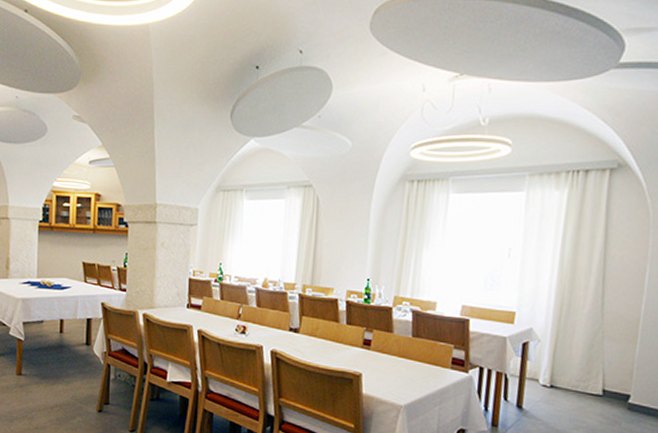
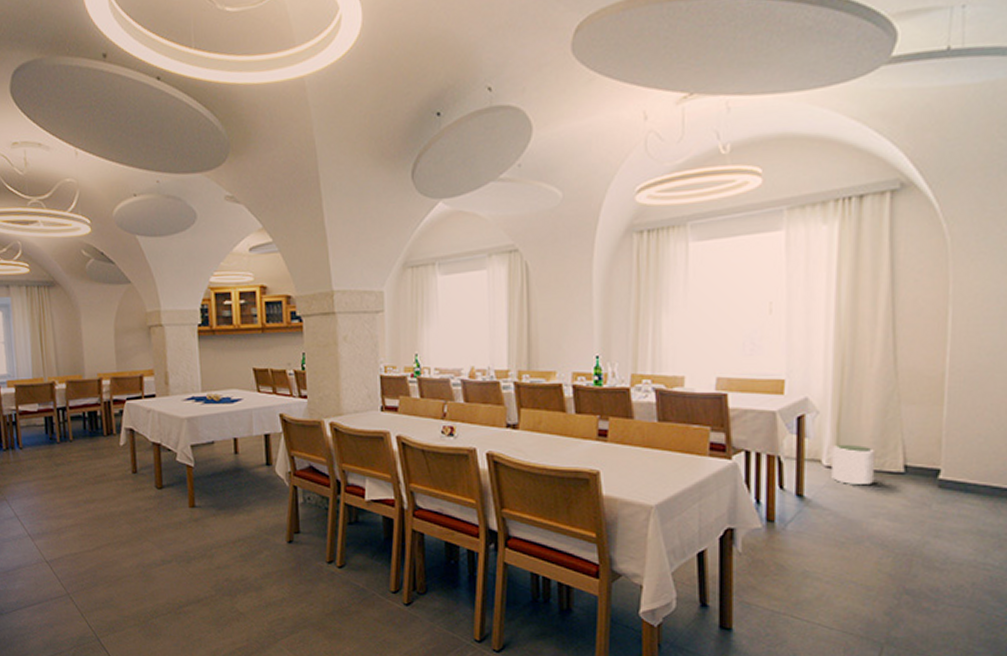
plant pot: none [545,368,581,404] -> present [831,444,876,486]

